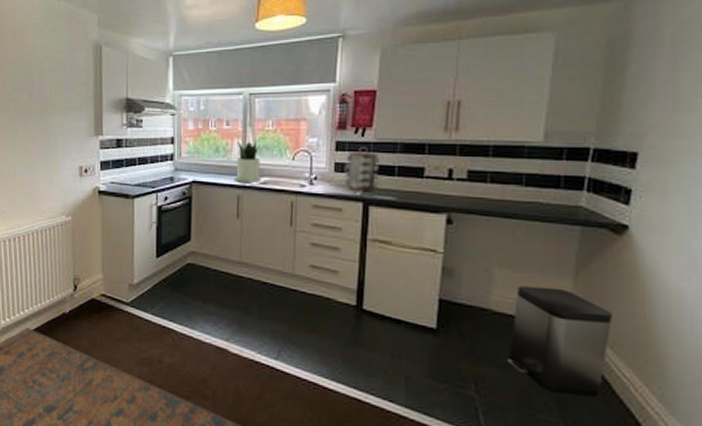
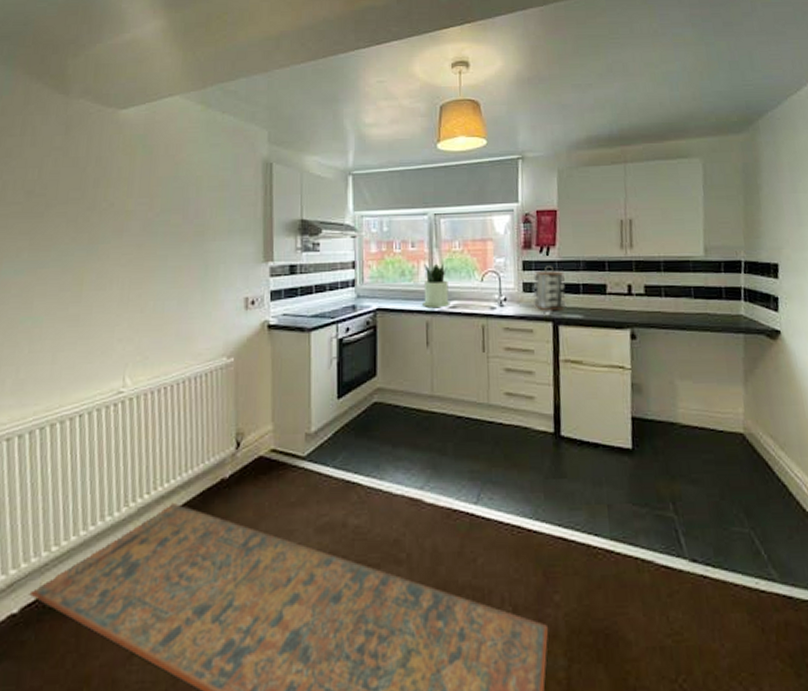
pedal bin: present [506,286,613,398] -> none [697,395,781,502]

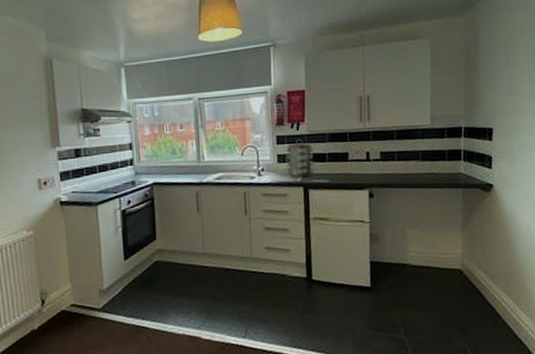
planter: present [422,263,451,309] -> none [192,141,216,181]

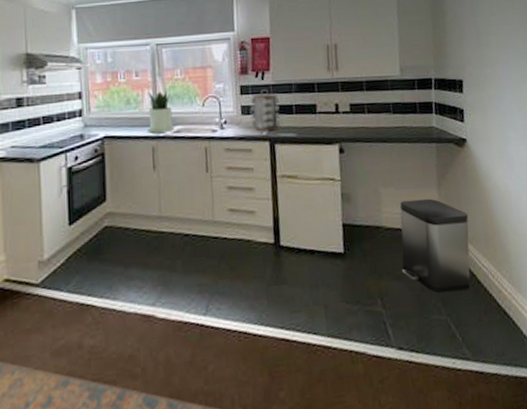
planter: none [192,141,216,181] -> present [148,91,175,134]
pedal bin: none [424,239,491,323] -> present [400,198,471,293]

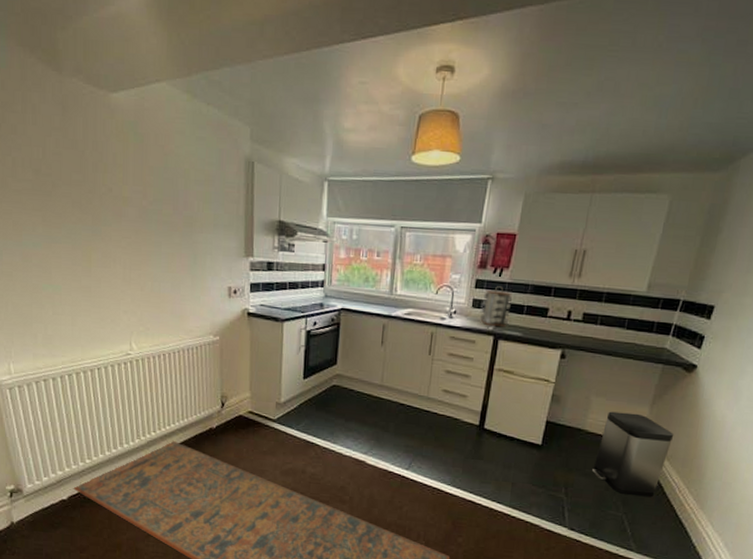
planter: present [148,91,175,134] -> none [381,273,406,314]

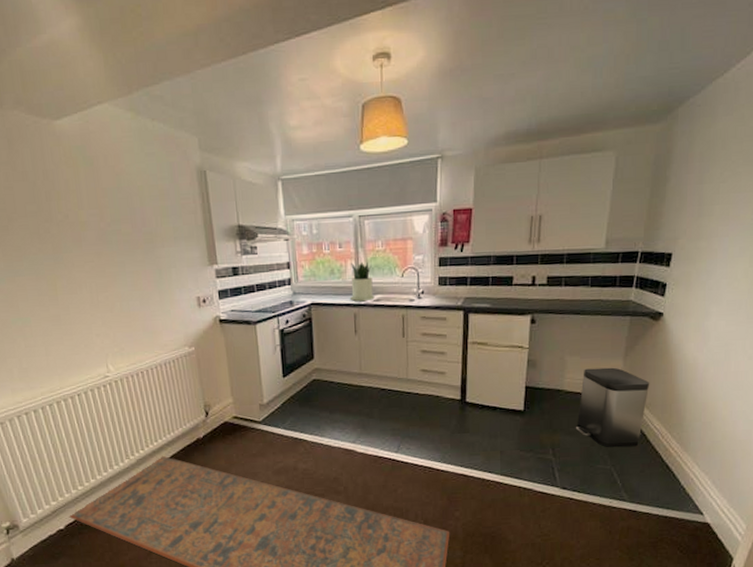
planter: none [381,273,406,314] -> present [350,262,375,302]
spice rack: present [480,286,513,328] -> none [448,261,477,302]

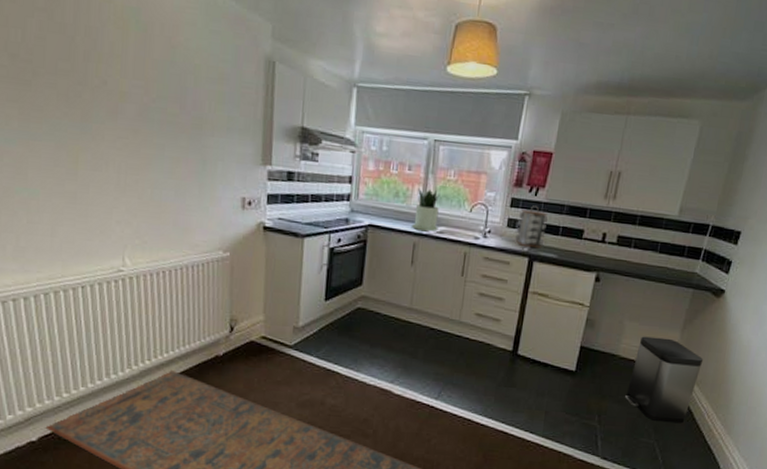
spice rack: none [448,261,477,302] -> present [515,205,549,249]

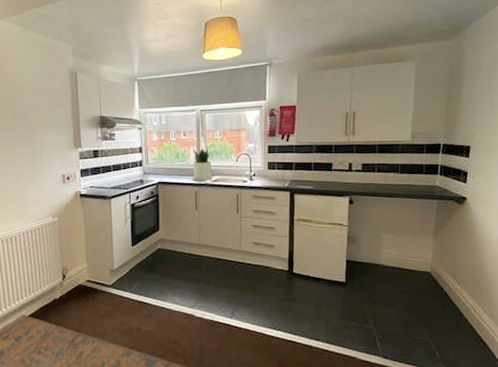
spice rack: present [515,205,549,249] -> none [276,149,301,184]
pedal bin: present [624,336,704,424] -> none [393,245,460,320]

